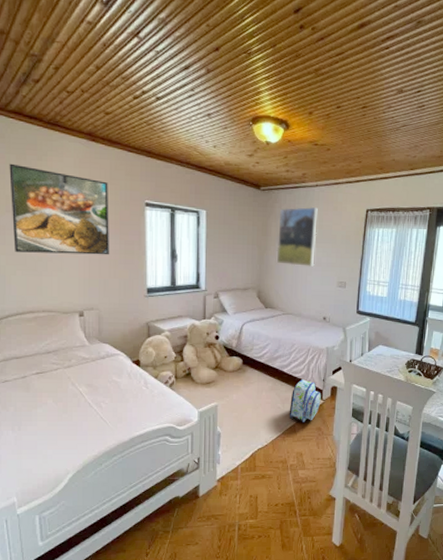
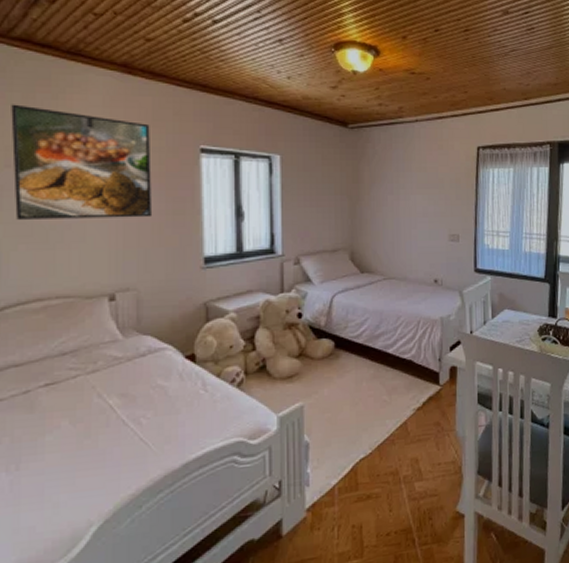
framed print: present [276,206,318,268] -> none [372,145,420,219]
backpack: present [289,379,321,422] -> none [398,361,438,417]

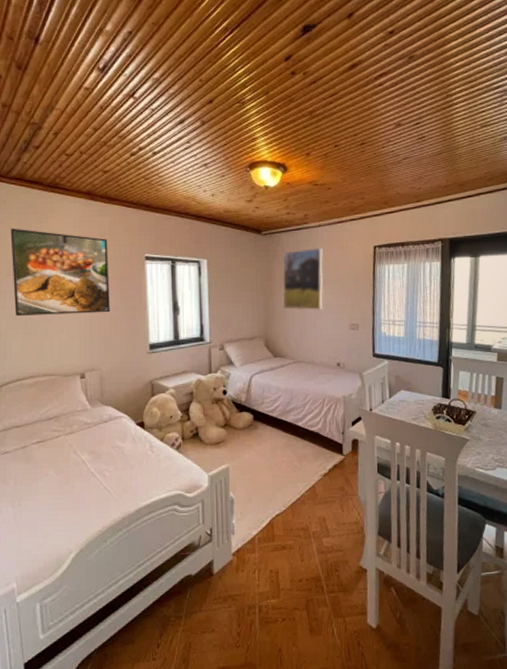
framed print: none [372,145,420,219] -> present [282,247,324,311]

